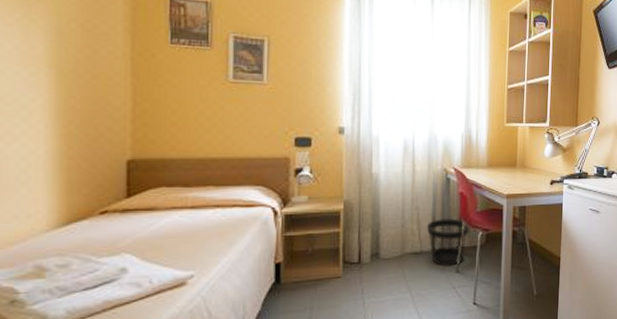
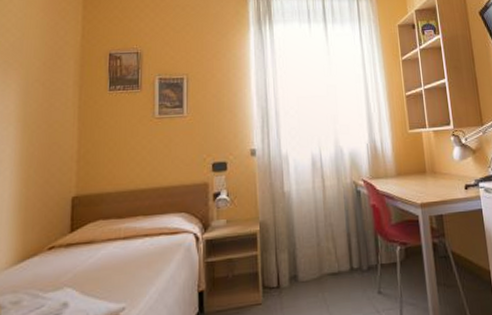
wastebasket: present [427,218,470,266] -> none [343,233,387,287]

